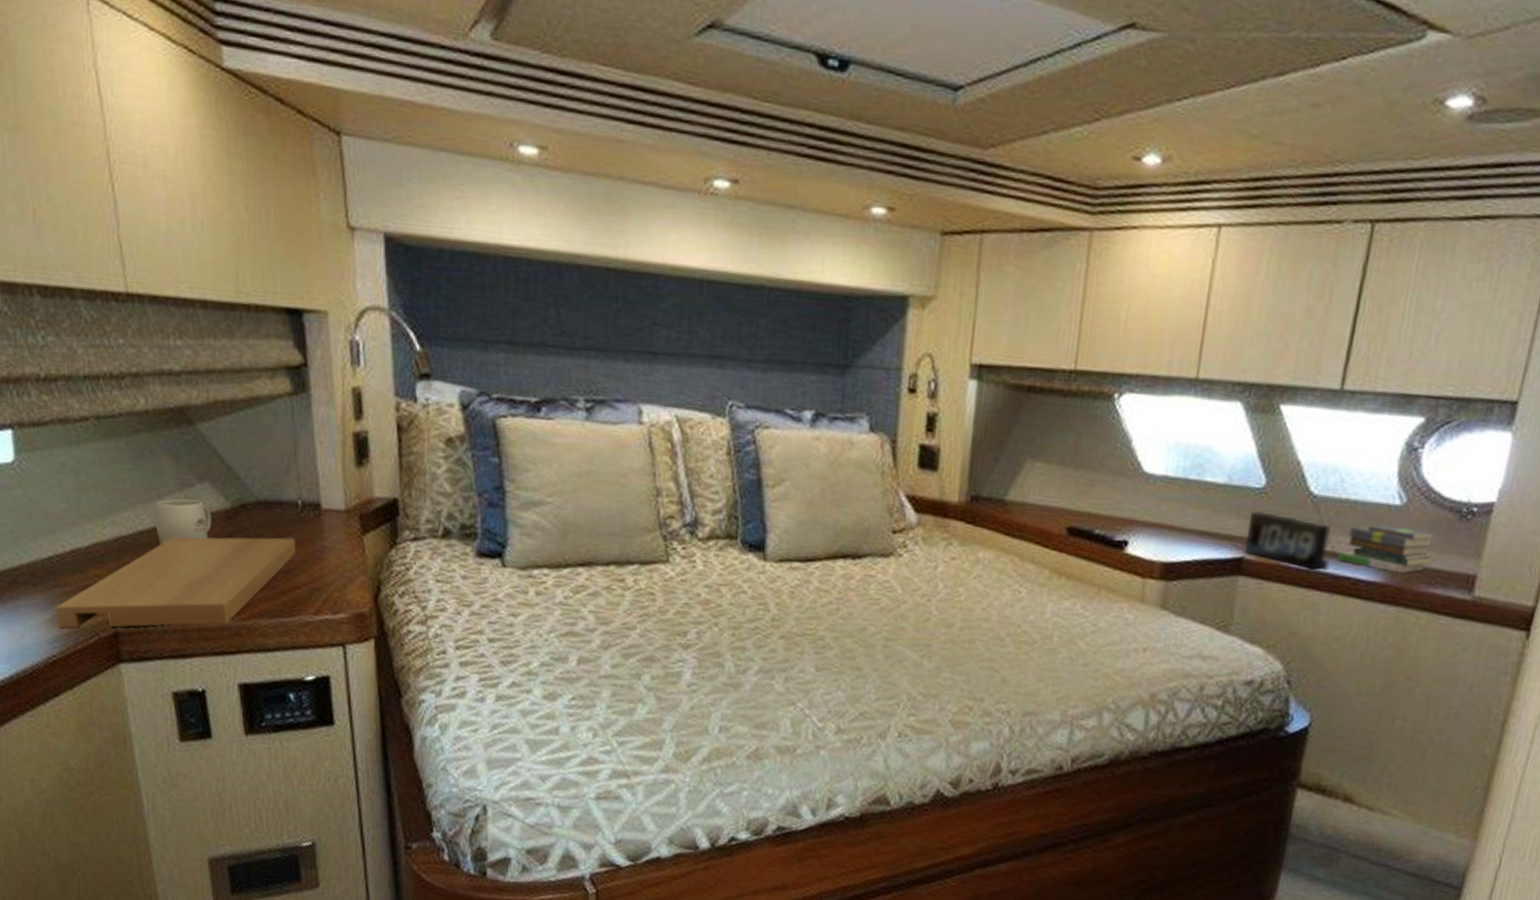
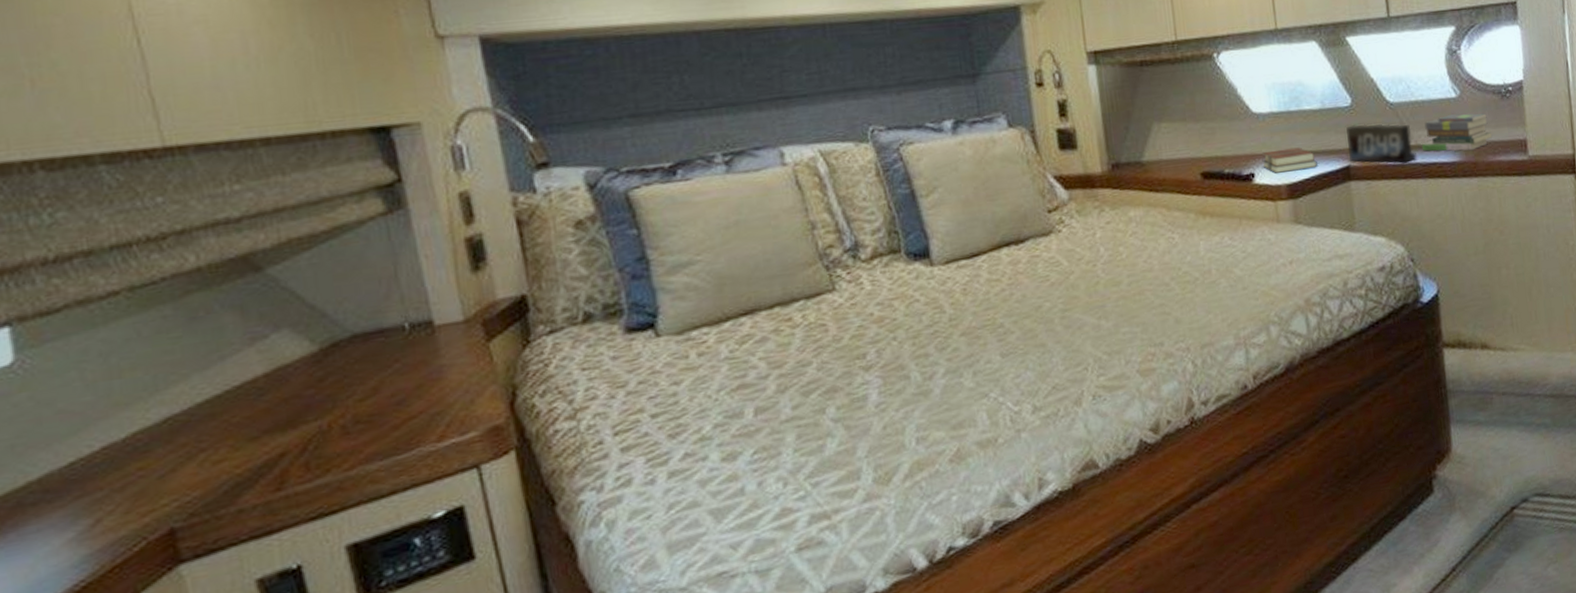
tray: present [56,537,296,629] -> none [82,365,408,546]
mug: present [154,498,212,546] -> none [216,351,295,414]
books: none [1140,520,1205,552] -> present [1262,147,1318,173]

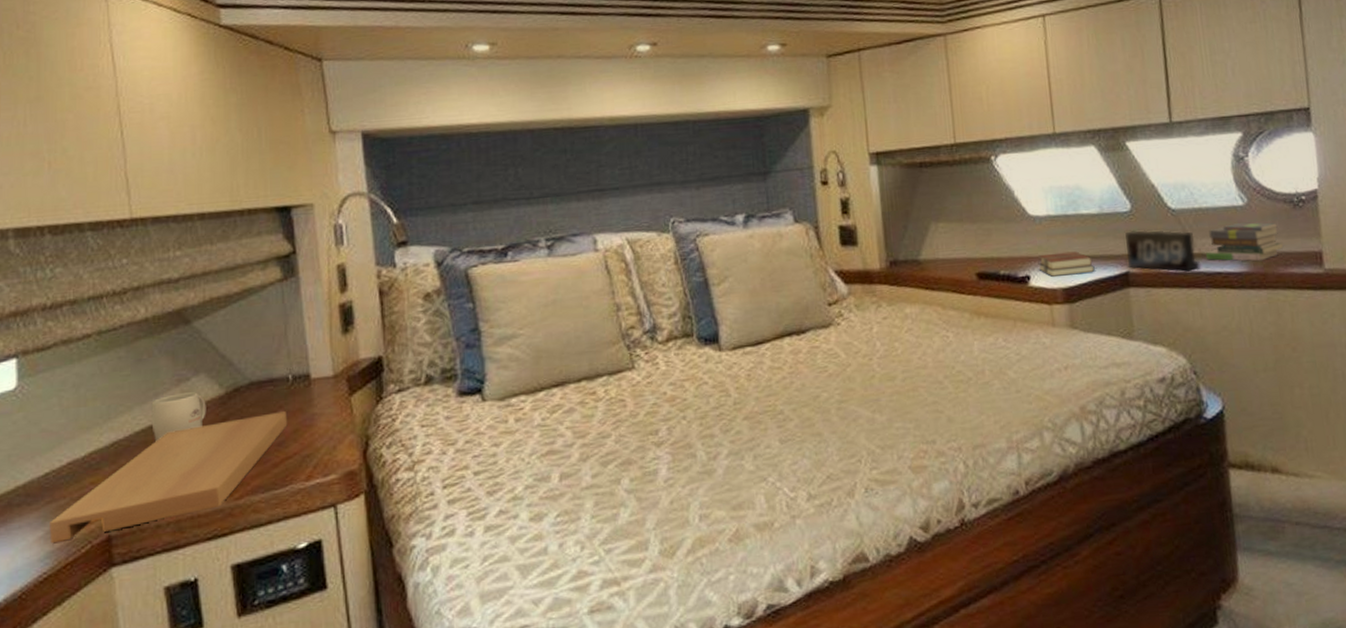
tray: none [82,365,408,546] -> present [49,411,288,544]
mug: none [216,351,295,414] -> present [151,392,206,442]

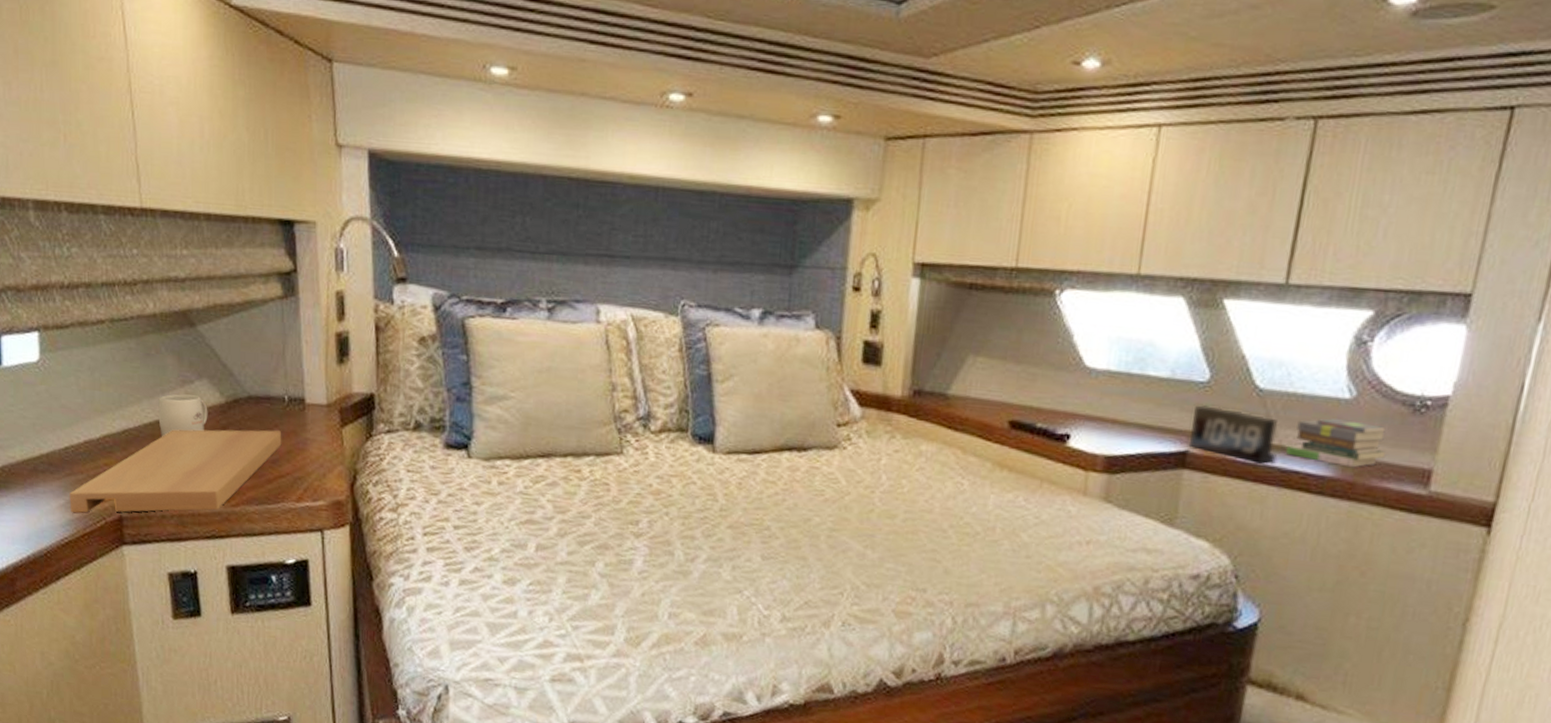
books: present [1038,251,1095,277] -> none [1082,414,1149,445]

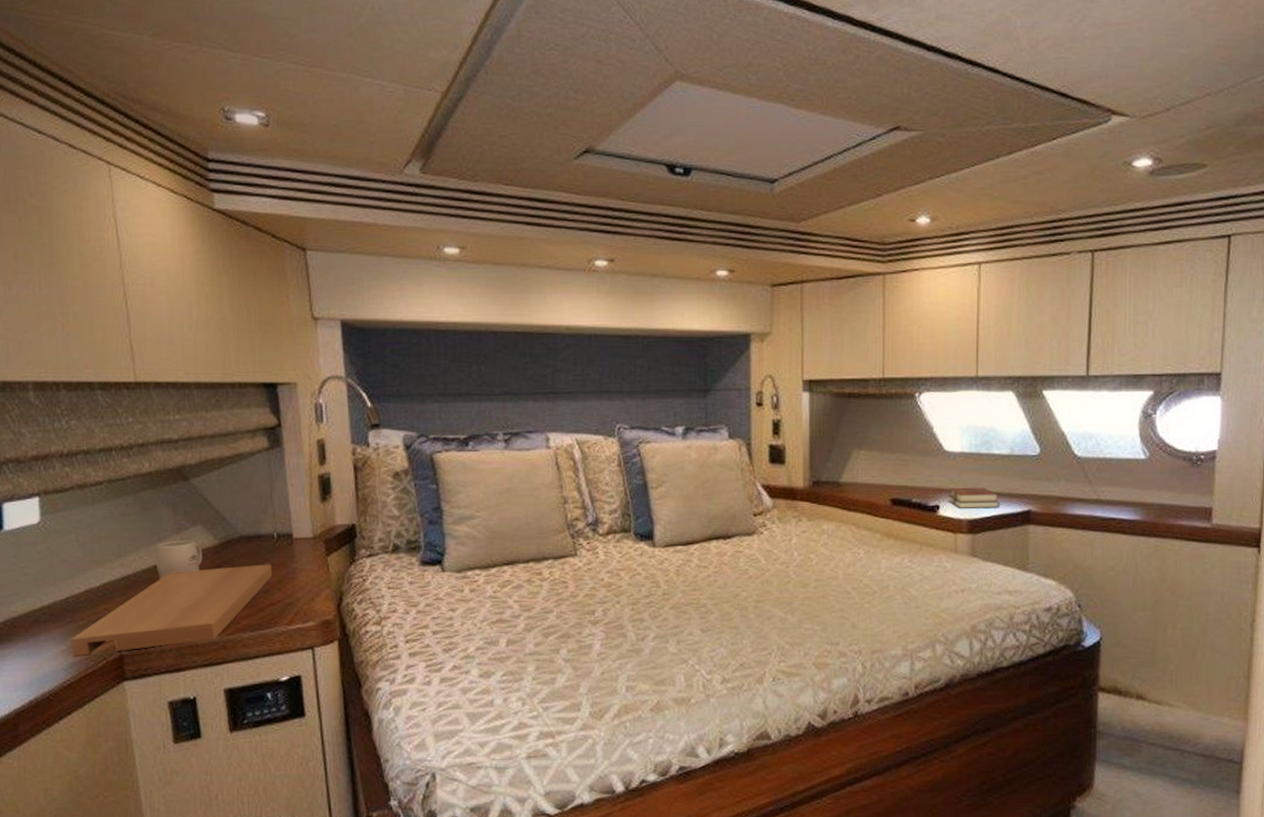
books: none [1082,414,1149,445] -> present [948,487,1000,508]
alarm clock: present [1188,405,1277,465] -> none [1030,473,1097,516]
books: present [1285,418,1386,468] -> none [1103,475,1176,512]

